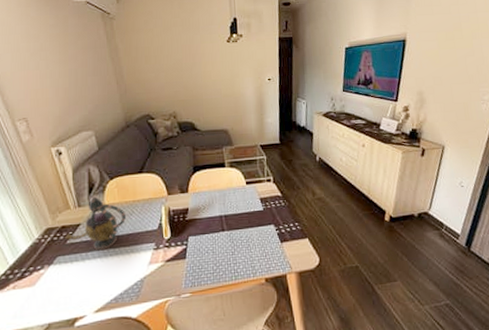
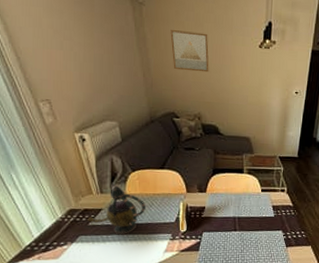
wall art: none [141,36,181,73] -> present [170,30,209,73]

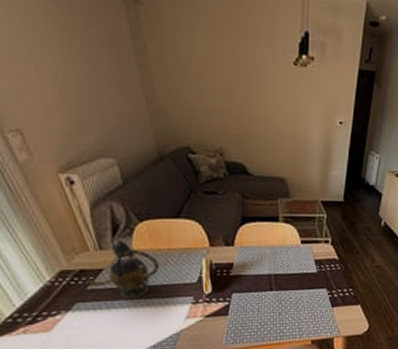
wall art: present [170,30,209,73] -> none [179,39,231,96]

